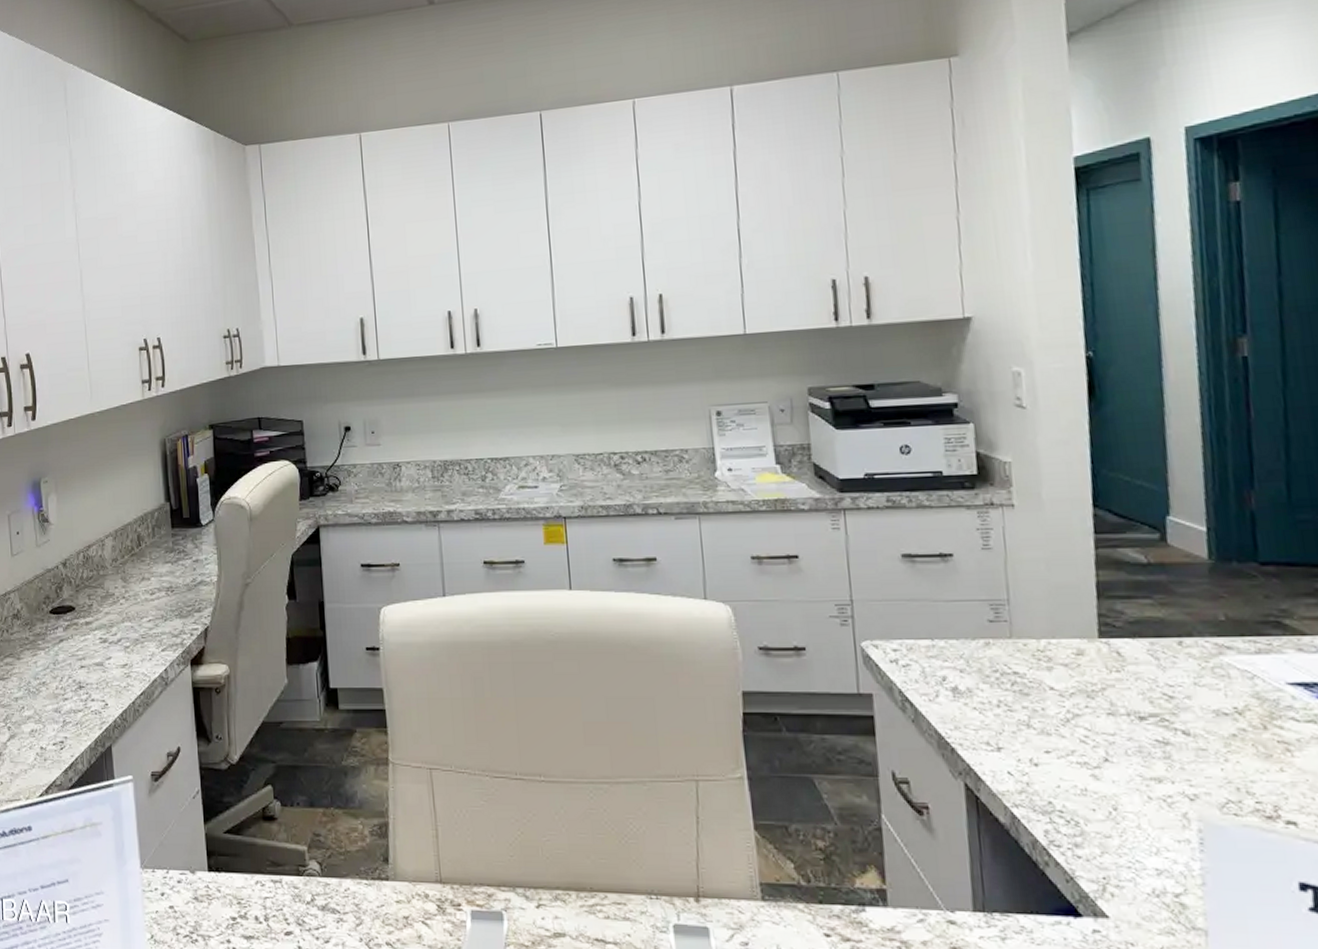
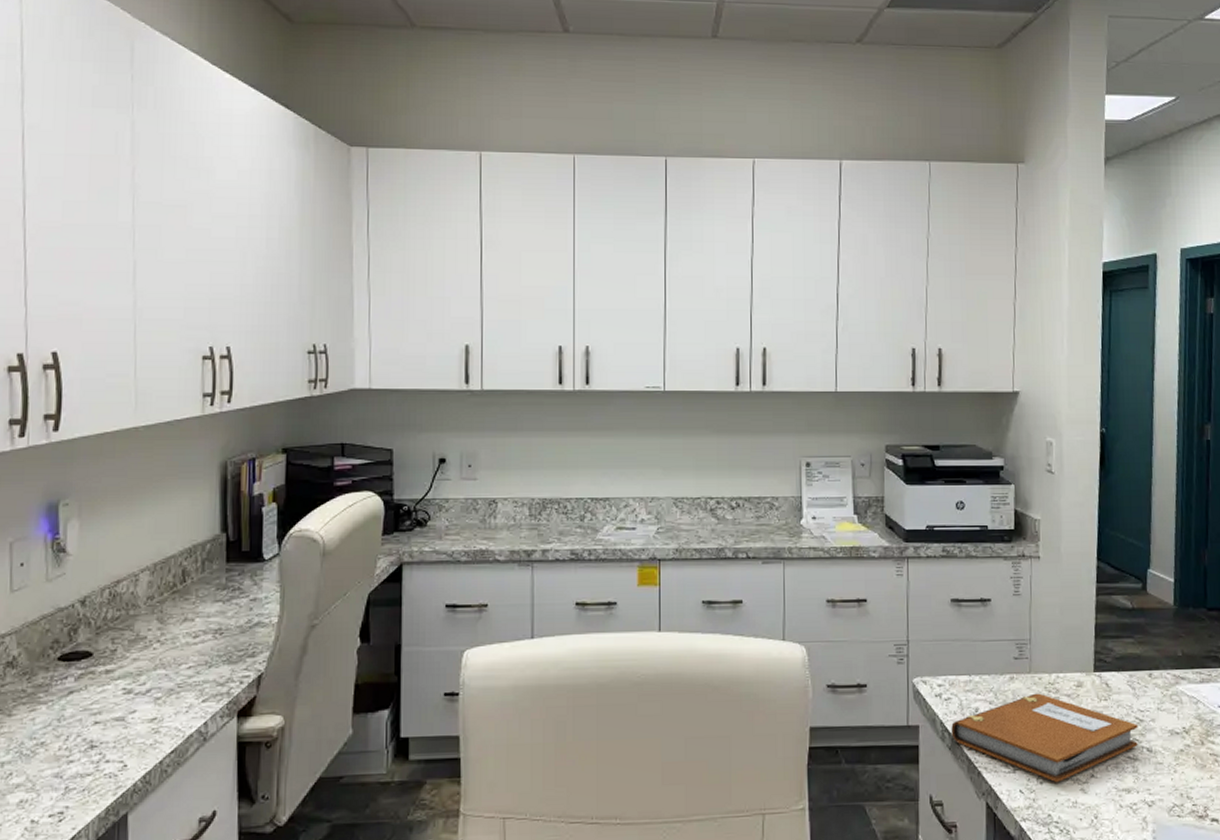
notebook: none [913,661,1169,766] -> present [951,693,1138,783]

